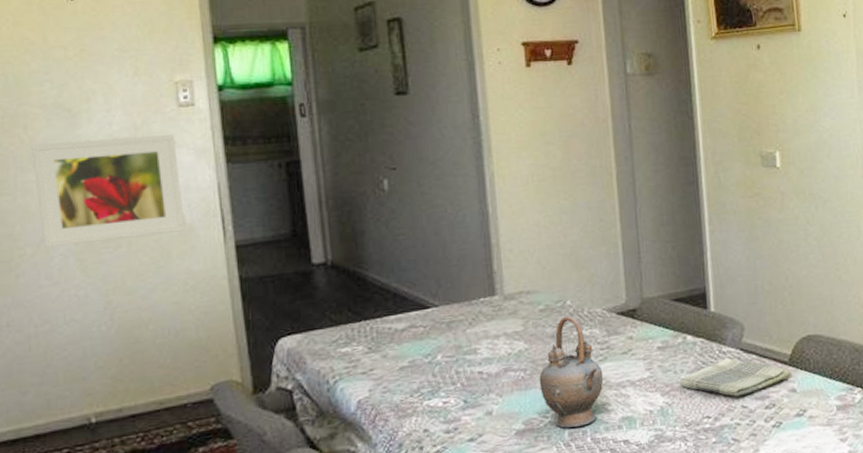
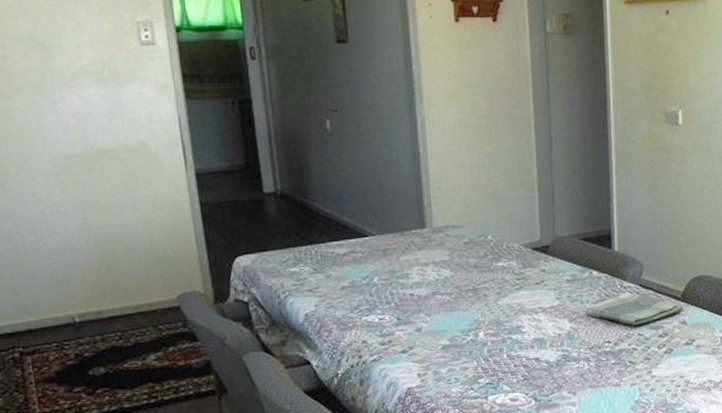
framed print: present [31,135,185,247] -> none [10,71,150,167]
teapot: present [539,315,604,428] -> none [462,249,519,346]

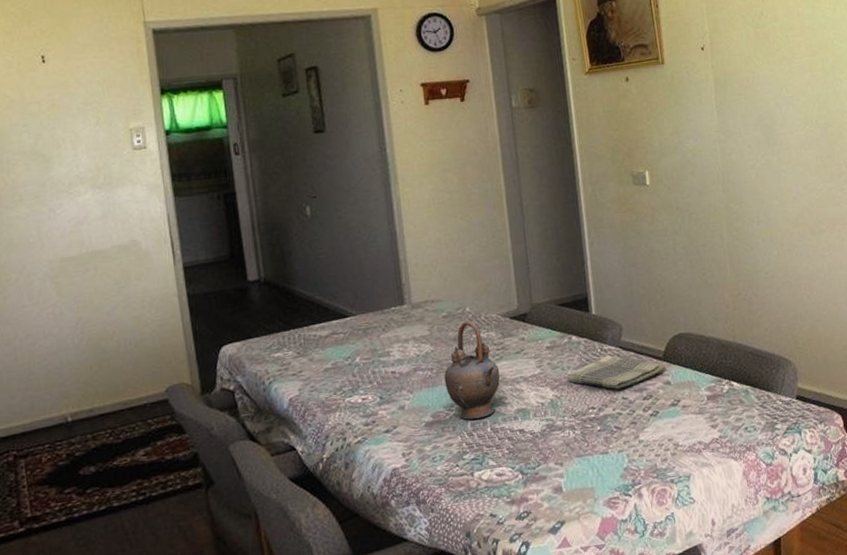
teapot: none [462,249,519,346] -> present [444,320,500,420]

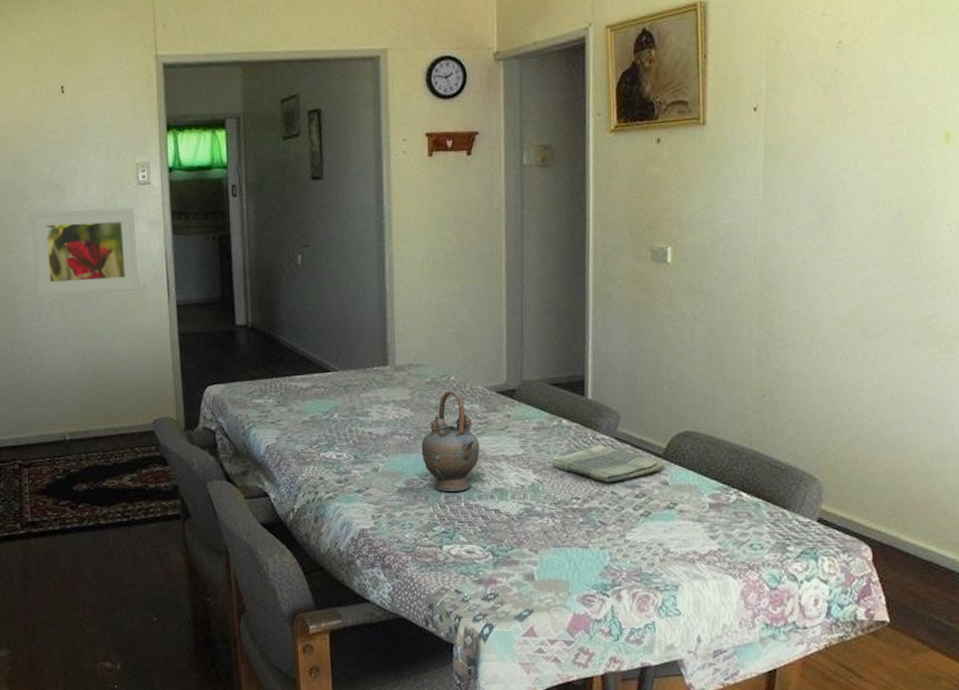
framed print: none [13,174,141,273] -> present [31,208,139,296]

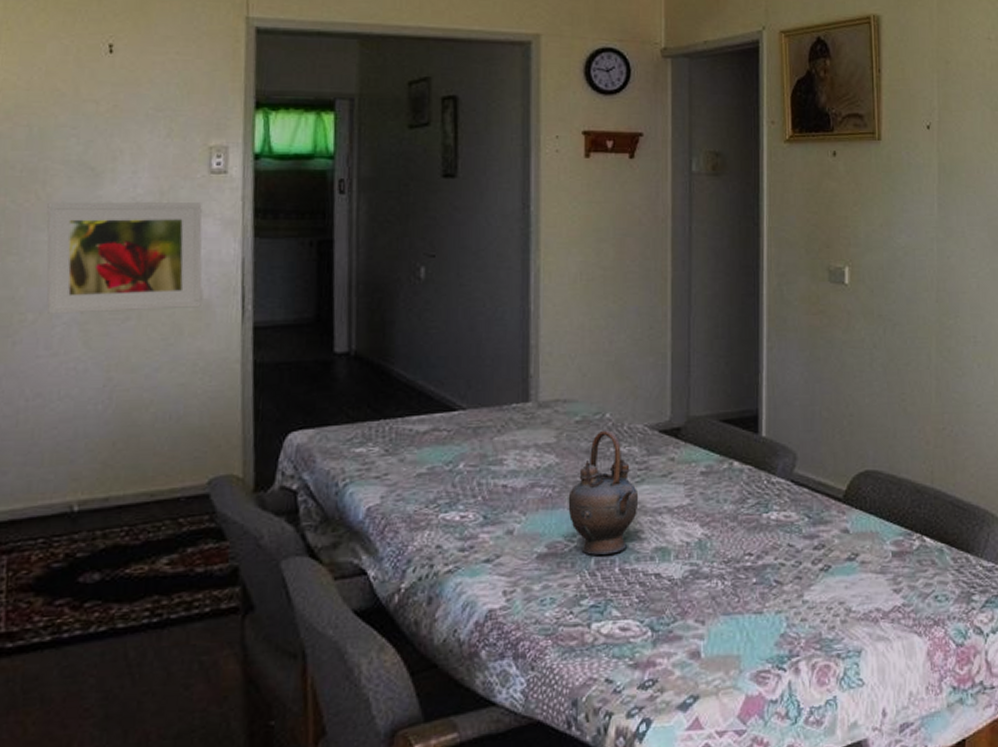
dish towel: present [552,445,665,483] -> none [721,489,846,534]

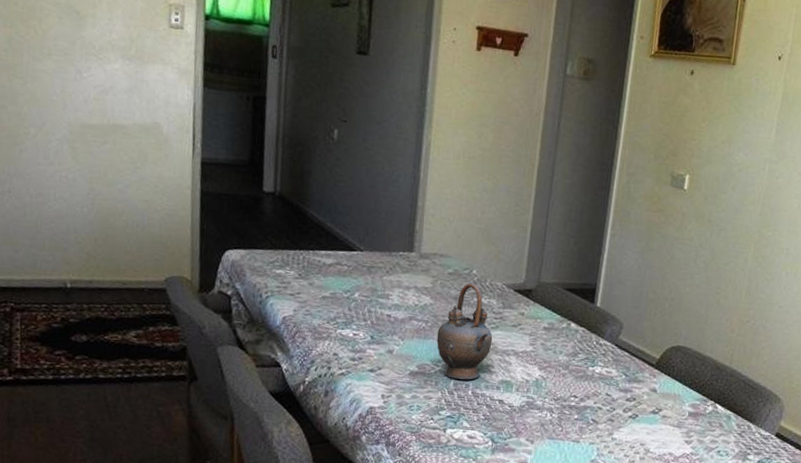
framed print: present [46,202,202,314] -> none [43,37,163,140]

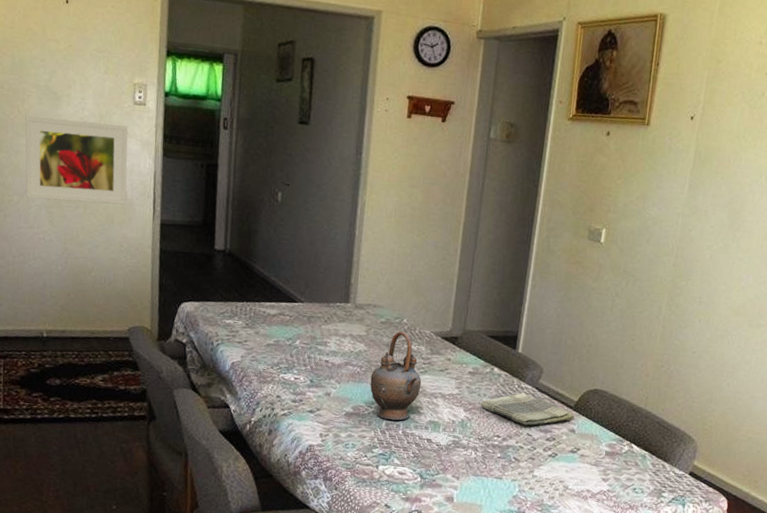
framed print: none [43,37,163,140] -> present [25,116,128,205]
dish towel: none [556,349,656,385] -> present [481,392,575,426]

